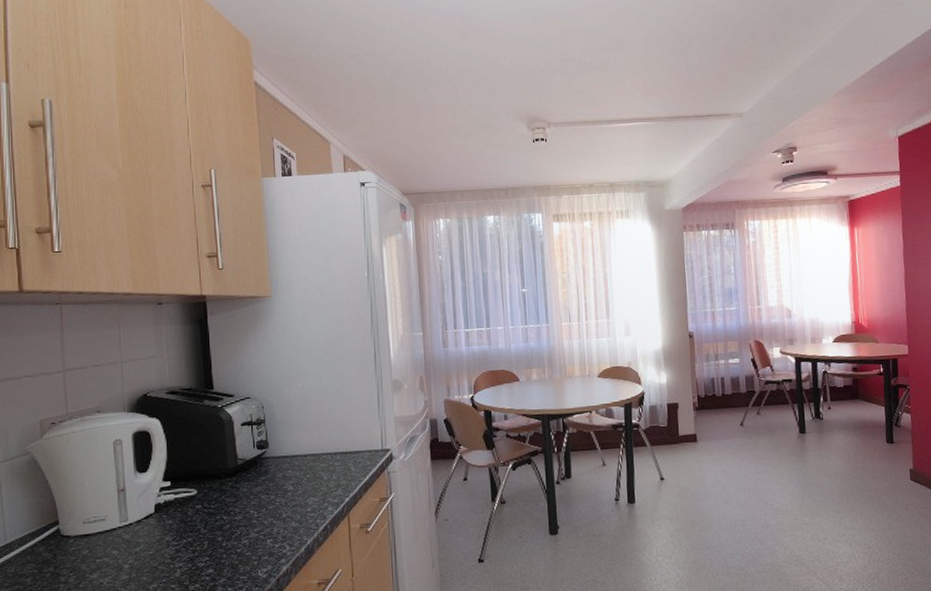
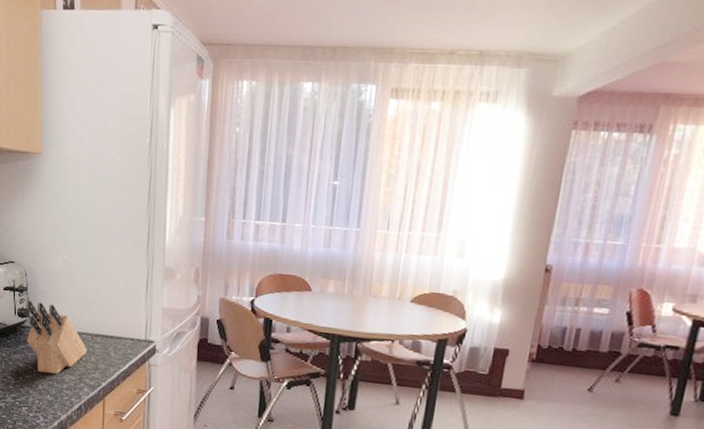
knife block: none [264,431,328,500] -> present [26,299,87,374]

